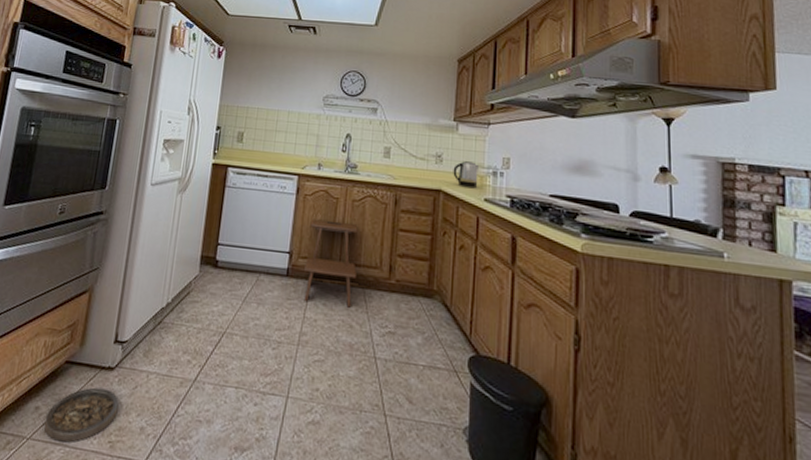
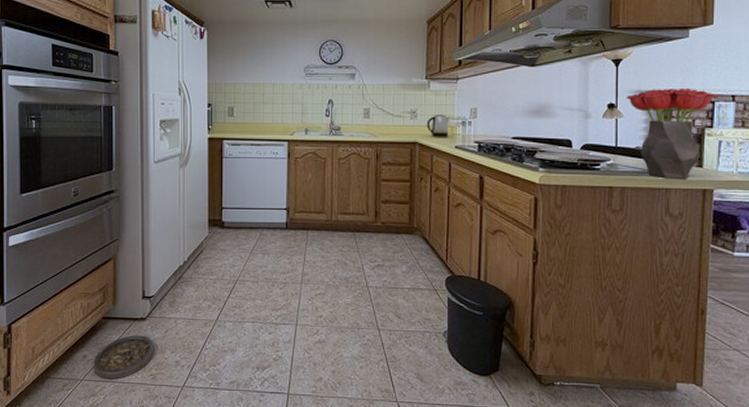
step stool: present [303,218,358,308] -> none [301,178,348,249]
bouquet: none [680,155,791,266] -> present [626,87,720,180]

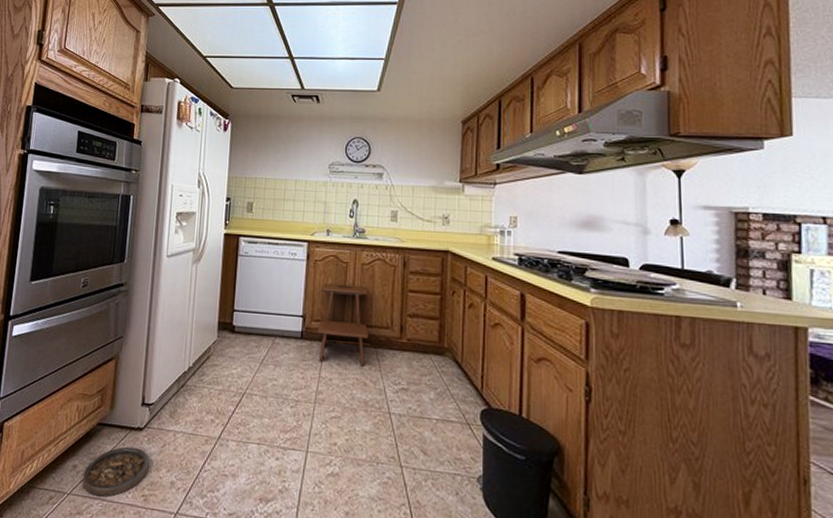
step stool: none [301,178,348,249] -> present [318,283,369,367]
kettle: present [427,115,449,138] -> none [460,222,486,248]
bouquet: present [626,87,720,180] -> none [692,205,808,314]

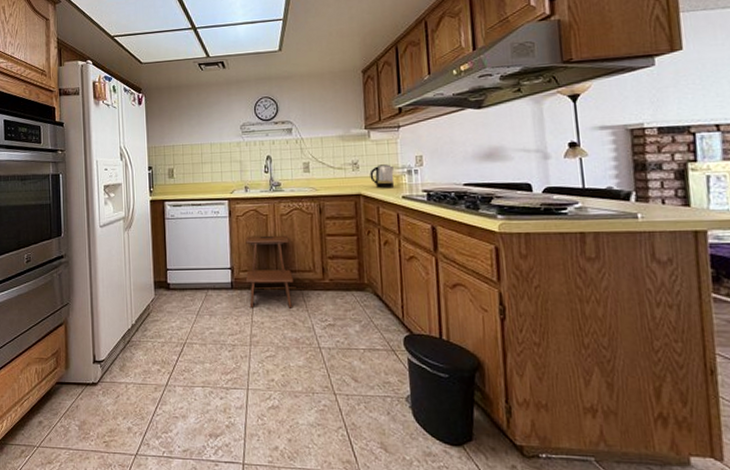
pet bowl: present [82,446,150,497] -> none [48,400,107,447]
kettle: none [460,222,486,248] -> present [369,164,395,189]

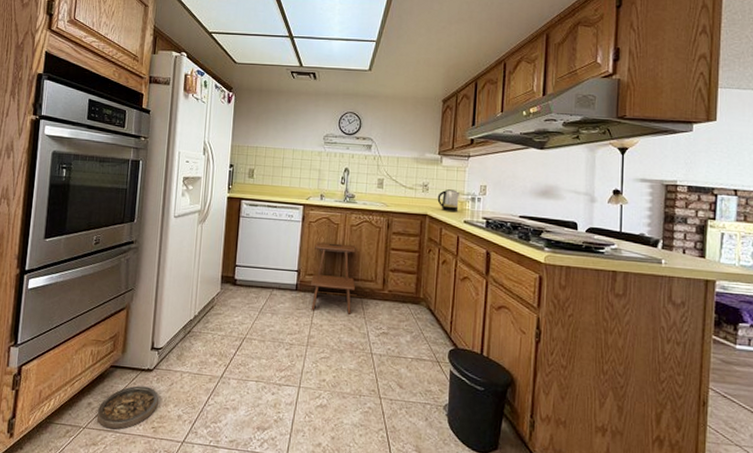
pet bowl: none [48,400,107,447] -> present [96,385,159,430]

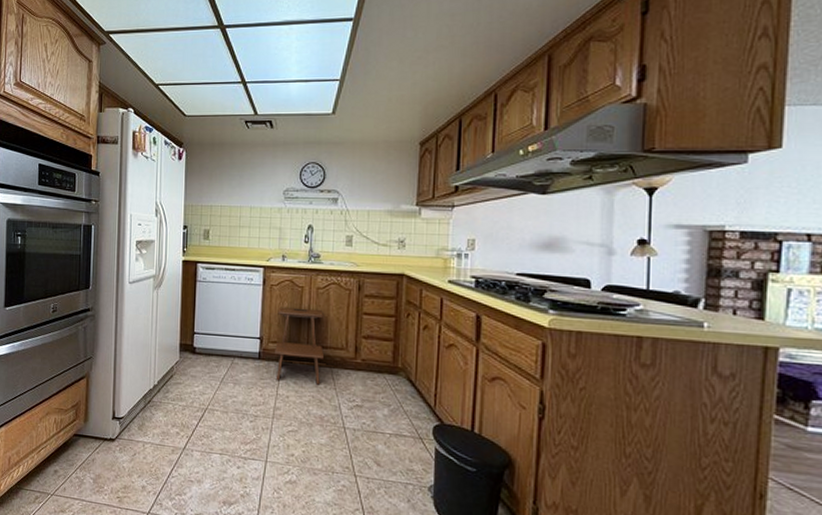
pet bowl: present [96,385,159,430] -> none [63,455,122,498]
kettle: present [437,189,459,213] -> none [416,245,442,271]

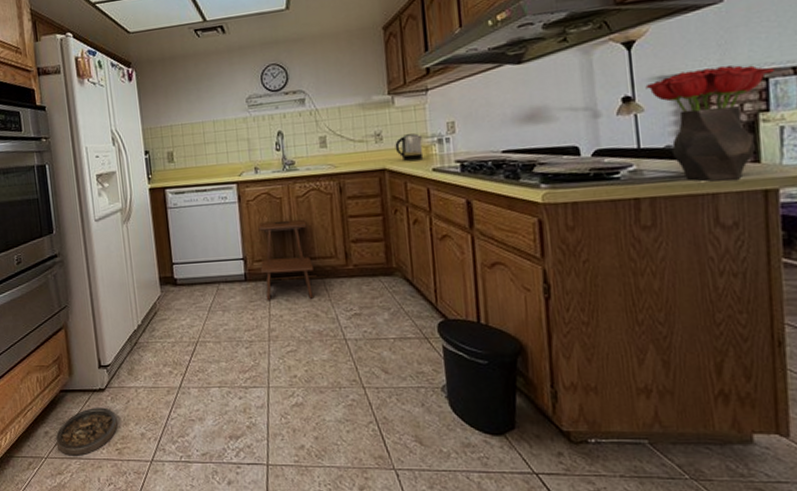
pet bowl: none [63,455,122,498] -> present [55,407,118,456]
kettle: none [416,245,442,271] -> present [395,133,424,162]
bouquet: none [662,223,790,335] -> present [645,65,776,183]

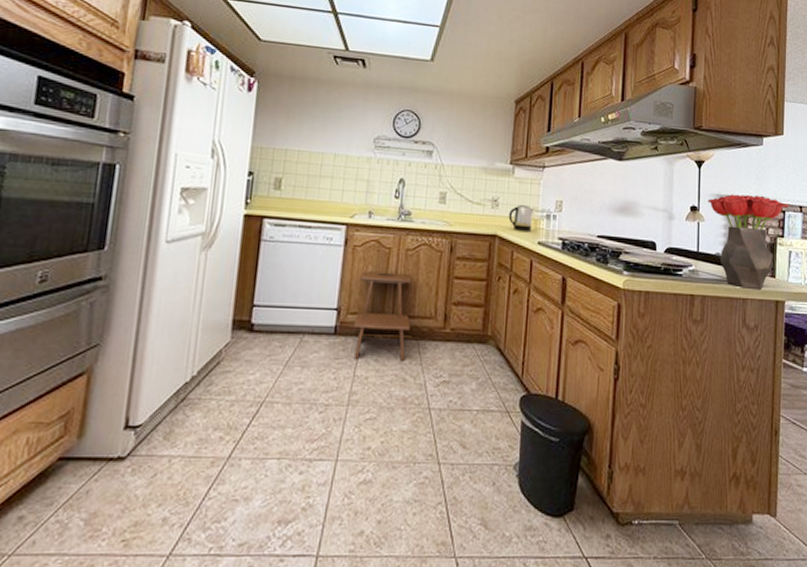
pet bowl: present [55,407,118,456] -> none [32,482,134,551]

